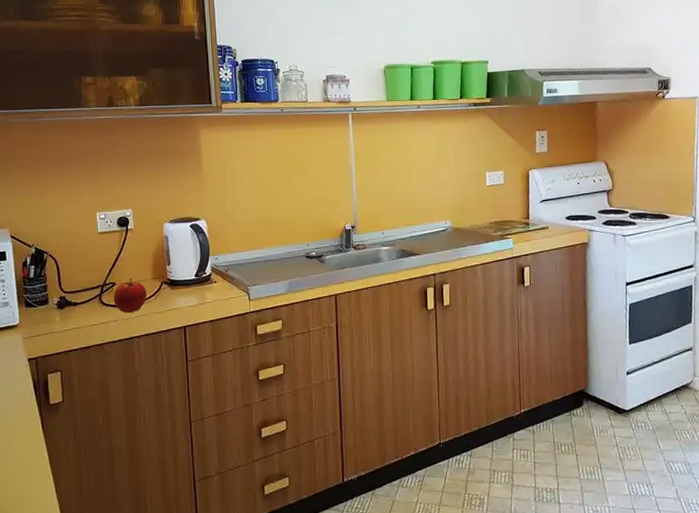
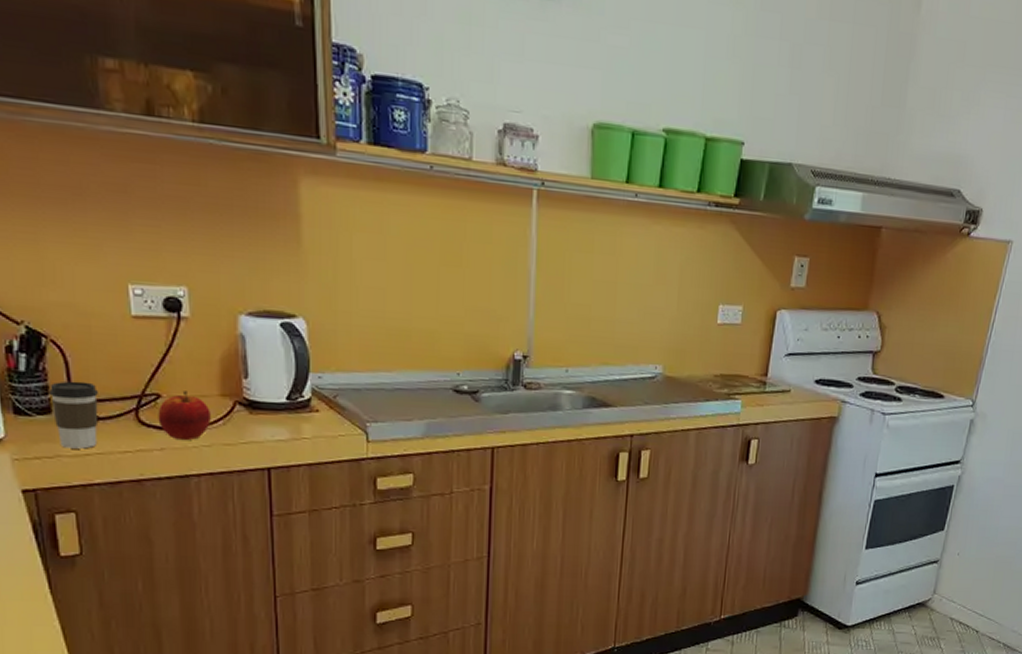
coffee cup: none [47,280,77,327] -> present [48,381,99,449]

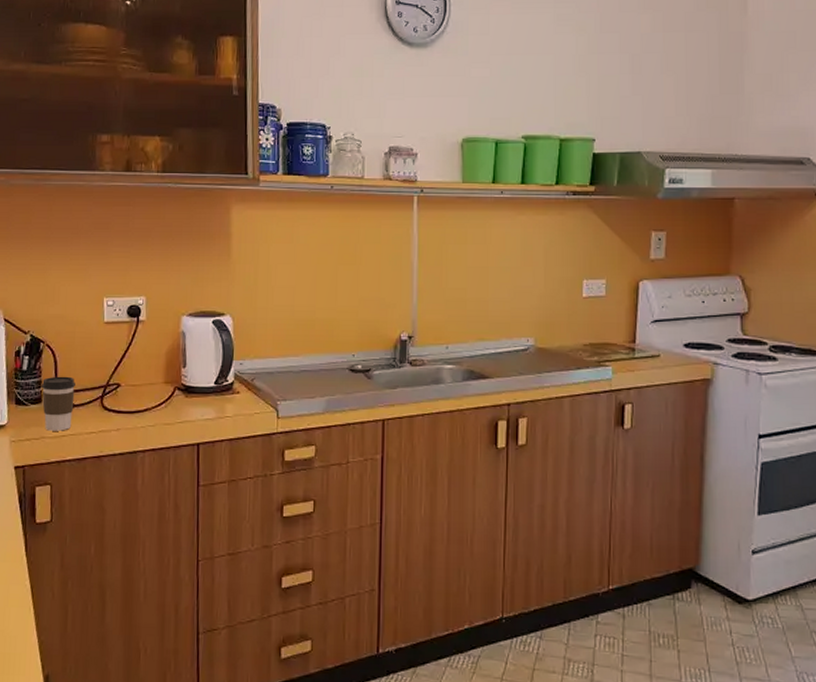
apple: present [158,391,211,441] -> none [117,380,156,422]

